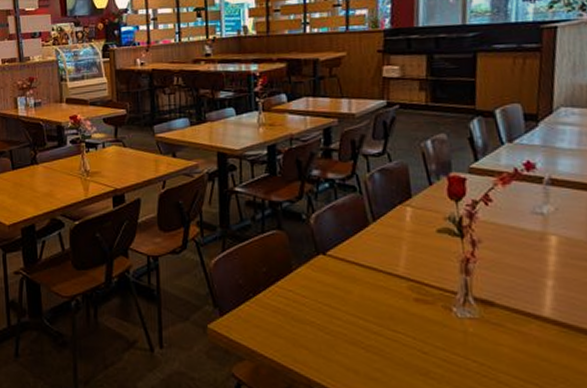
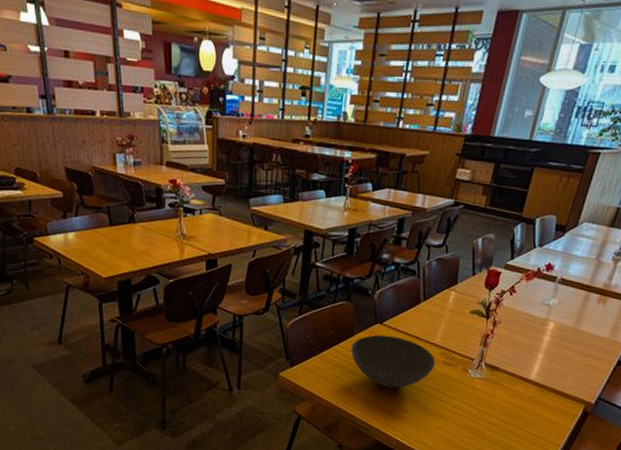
bowl: none [291,268,406,338] -> present [351,334,436,389]

